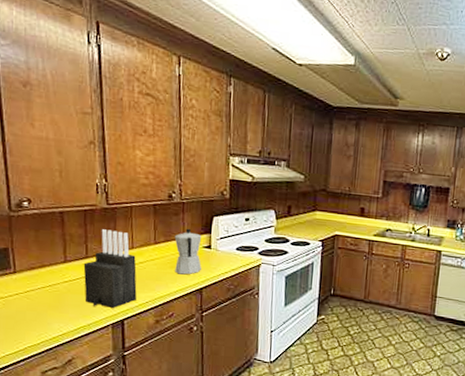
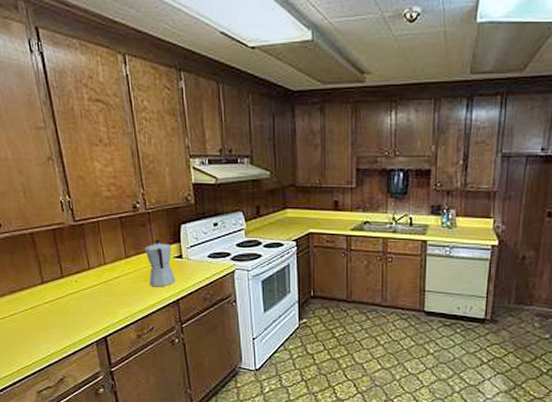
knife block: present [83,229,137,308] -> none [60,247,116,325]

